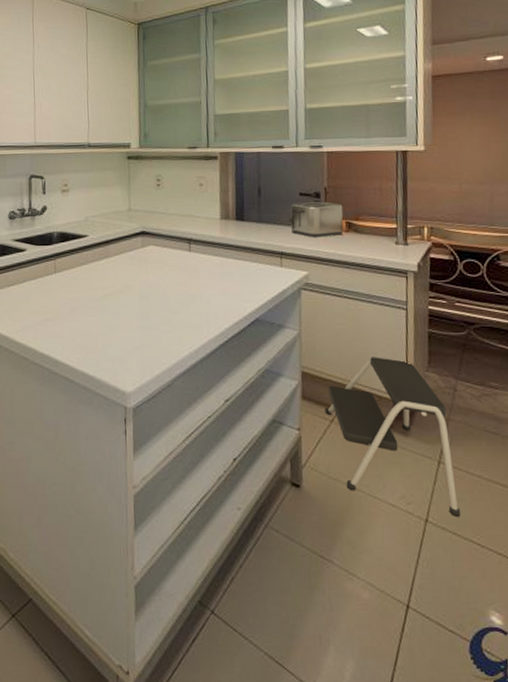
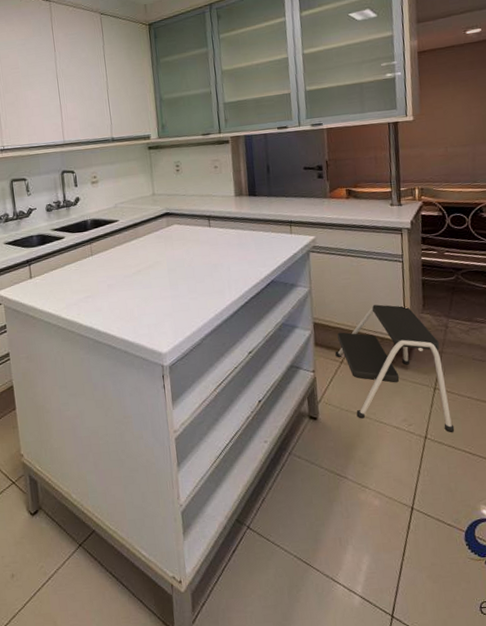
toaster: present [288,202,344,238] -> none [295,173,344,206]

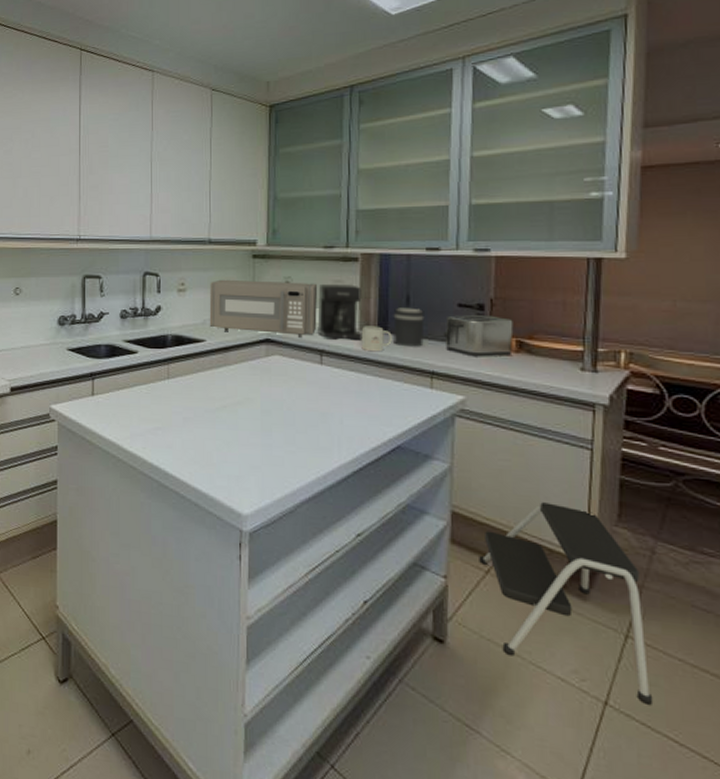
microwave: none [117,164,203,212] -> present [209,279,318,338]
coffee maker: none [201,162,238,206] -> present [317,283,363,340]
mug: none [236,191,260,212] -> present [361,326,392,352]
cylinder: none [258,174,283,205] -> present [393,307,425,348]
toaster: none [295,173,344,206] -> present [443,315,514,357]

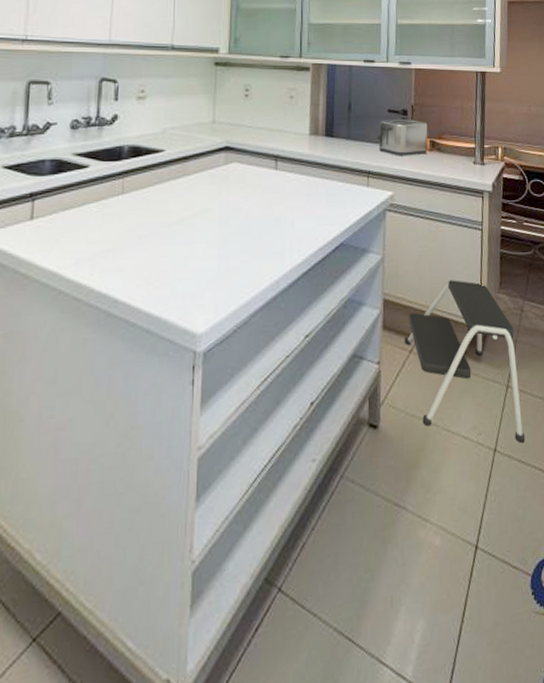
microwave: present [209,279,318,338] -> none [169,86,275,144]
coffee maker: present [317,283,363,340] -> none [273,91,312,145]
mug: present [361,326,392,352] -> none [311,131,337,155]
cylinder: present [393,307,425,348] -> none [338,113,363,151]

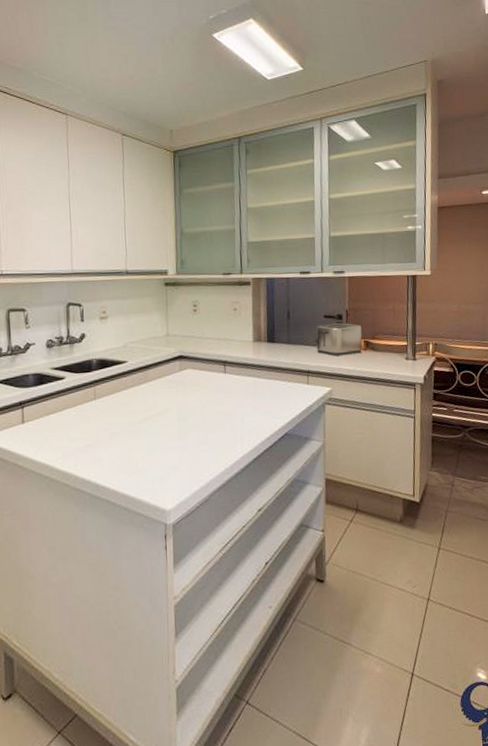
step stool: present [404,280,525,443] -> none [345,460,456,594]

